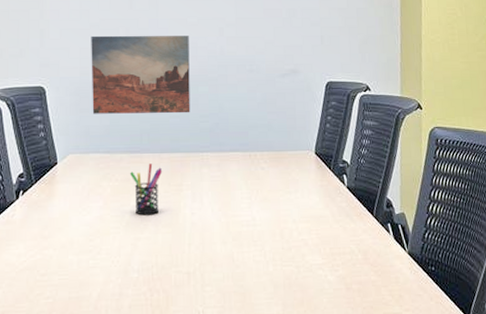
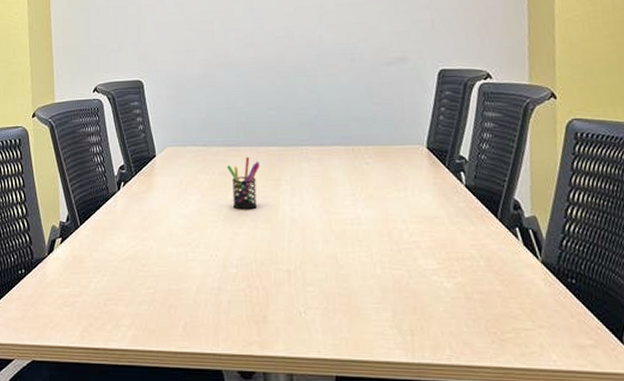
wall art: present [91,35,190,114] -> none [186,25,288,107]

